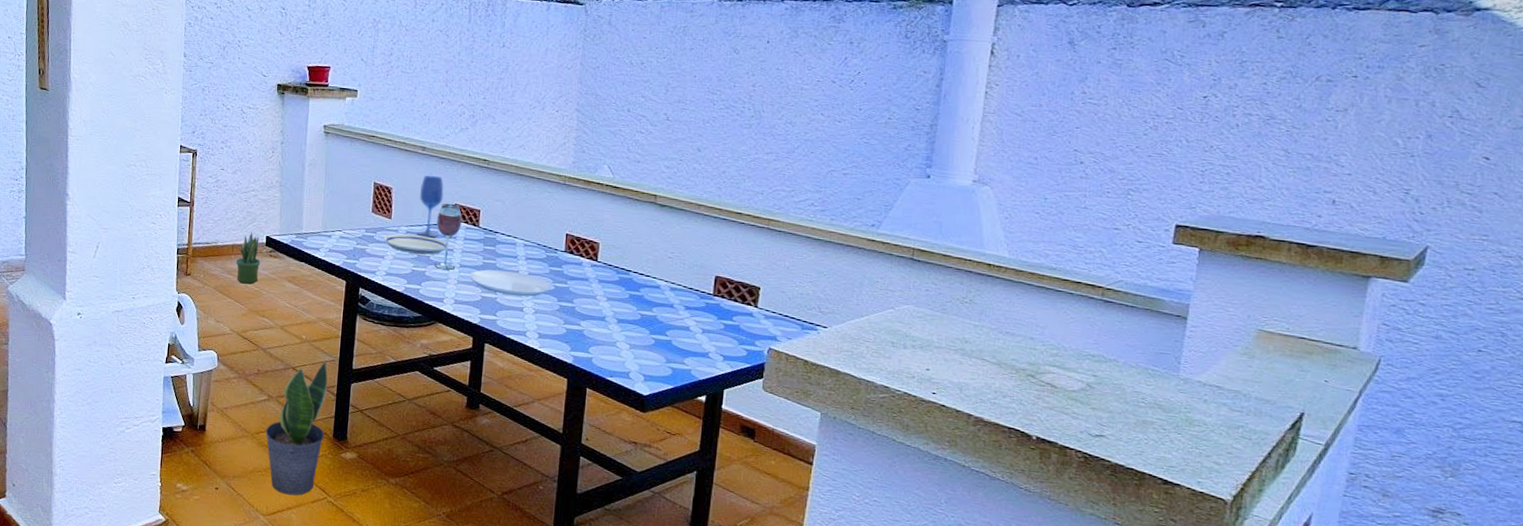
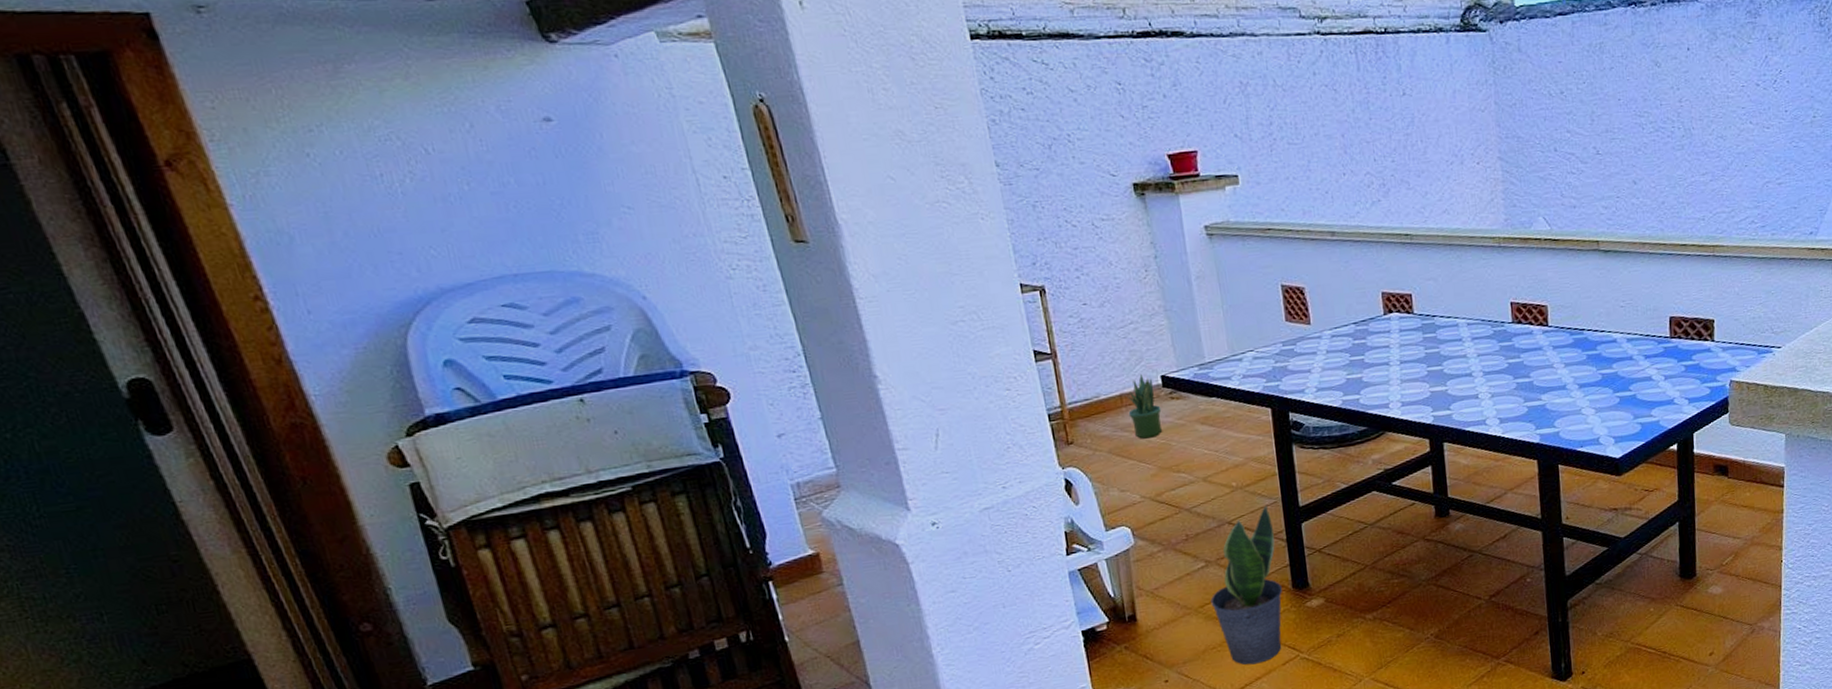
plate: present [383,233,449,255] -> none [1305,336,1384,361]
wineglass: present [417,175,444,238] -> none [1337,263,1369,338]
wineglass: present [435,203,462,270] -> none [1363,292,1396,371]
plate: present [469,269,552,297] -> none [1412,356,1505,384]

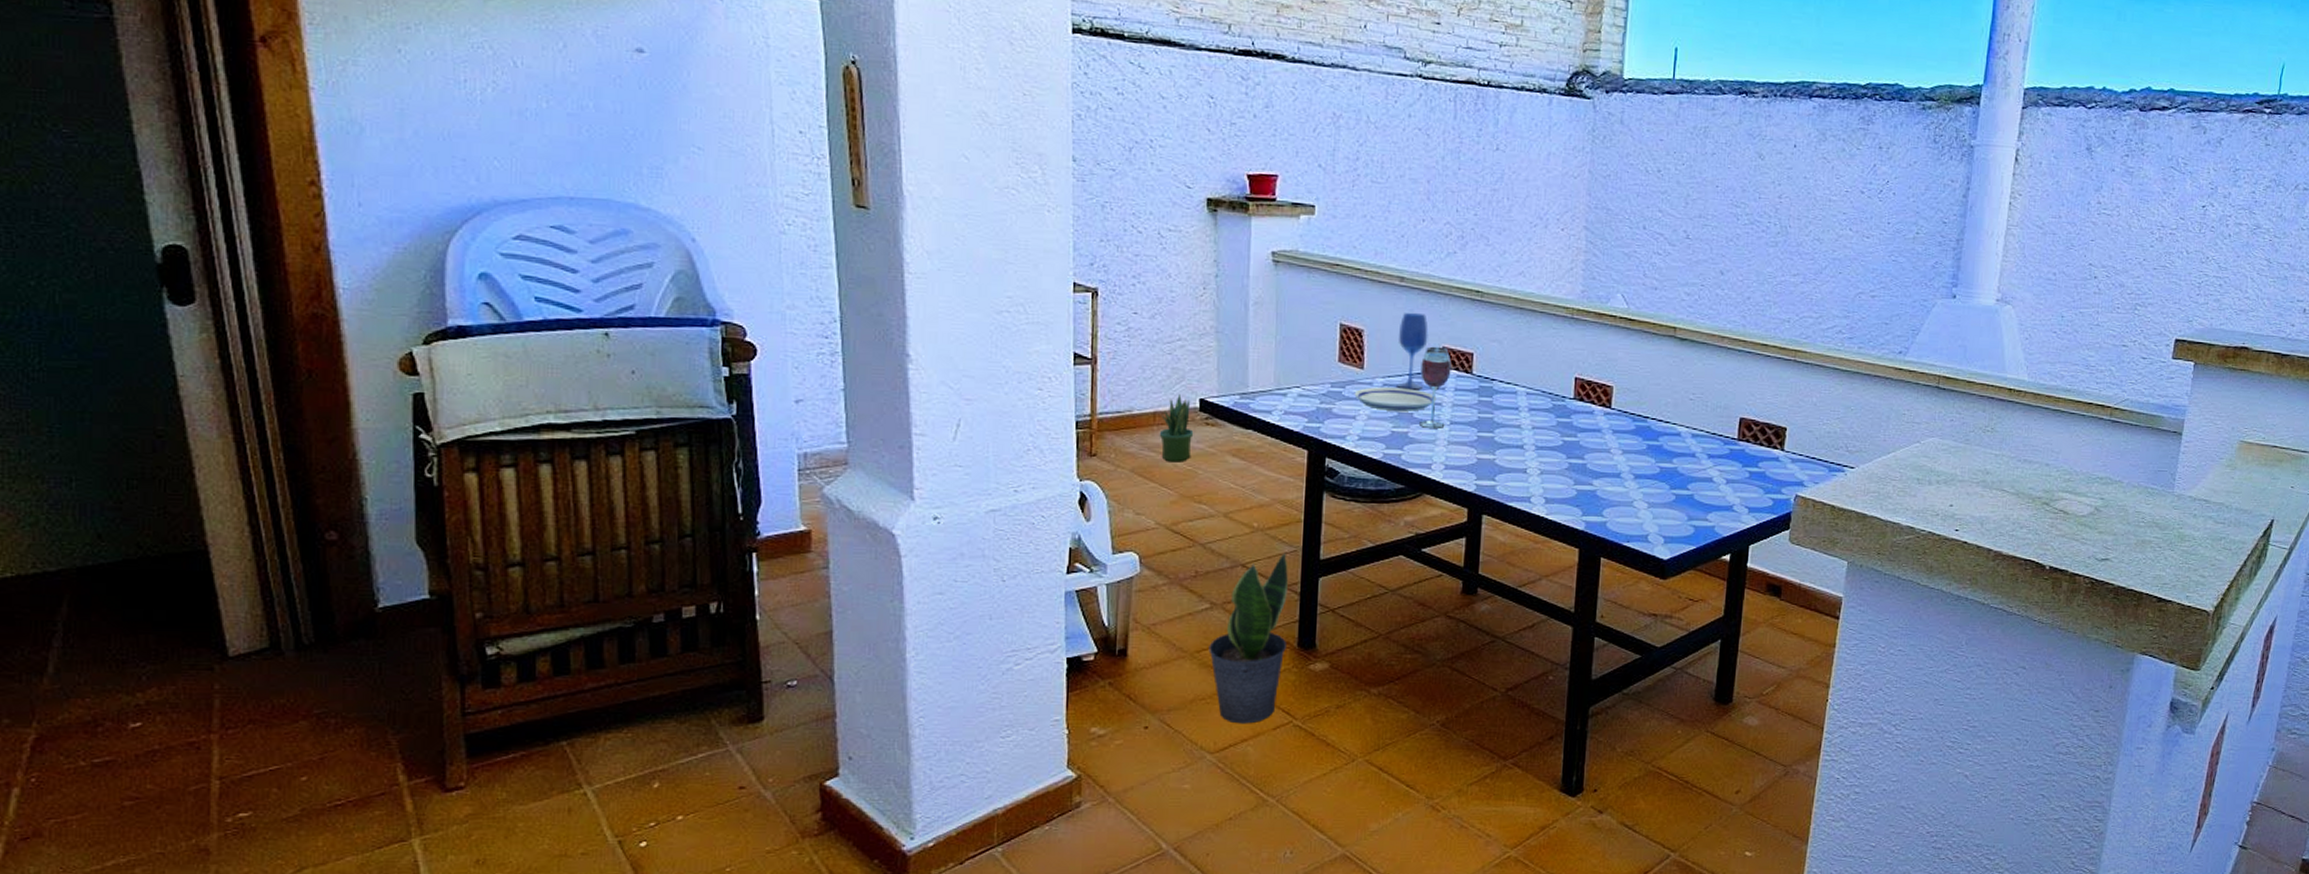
plate: none [1305,336,1384,361] -> present [1354,387,1437,412]
wineglass: none [1337,263,1369,338] -> present [1397,312,1429,390]
wineglass: none [1363,292,1396,371] -> present [1419,346,1451,428]

